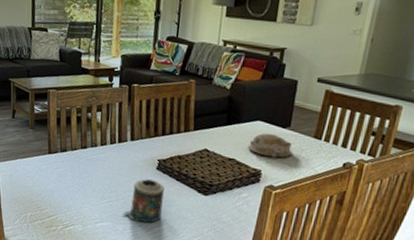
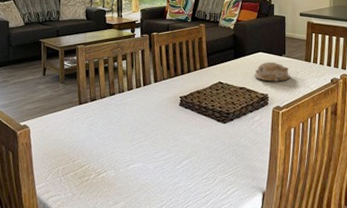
candle: present [123,179,164,223] -> none [152,116,188,158]

